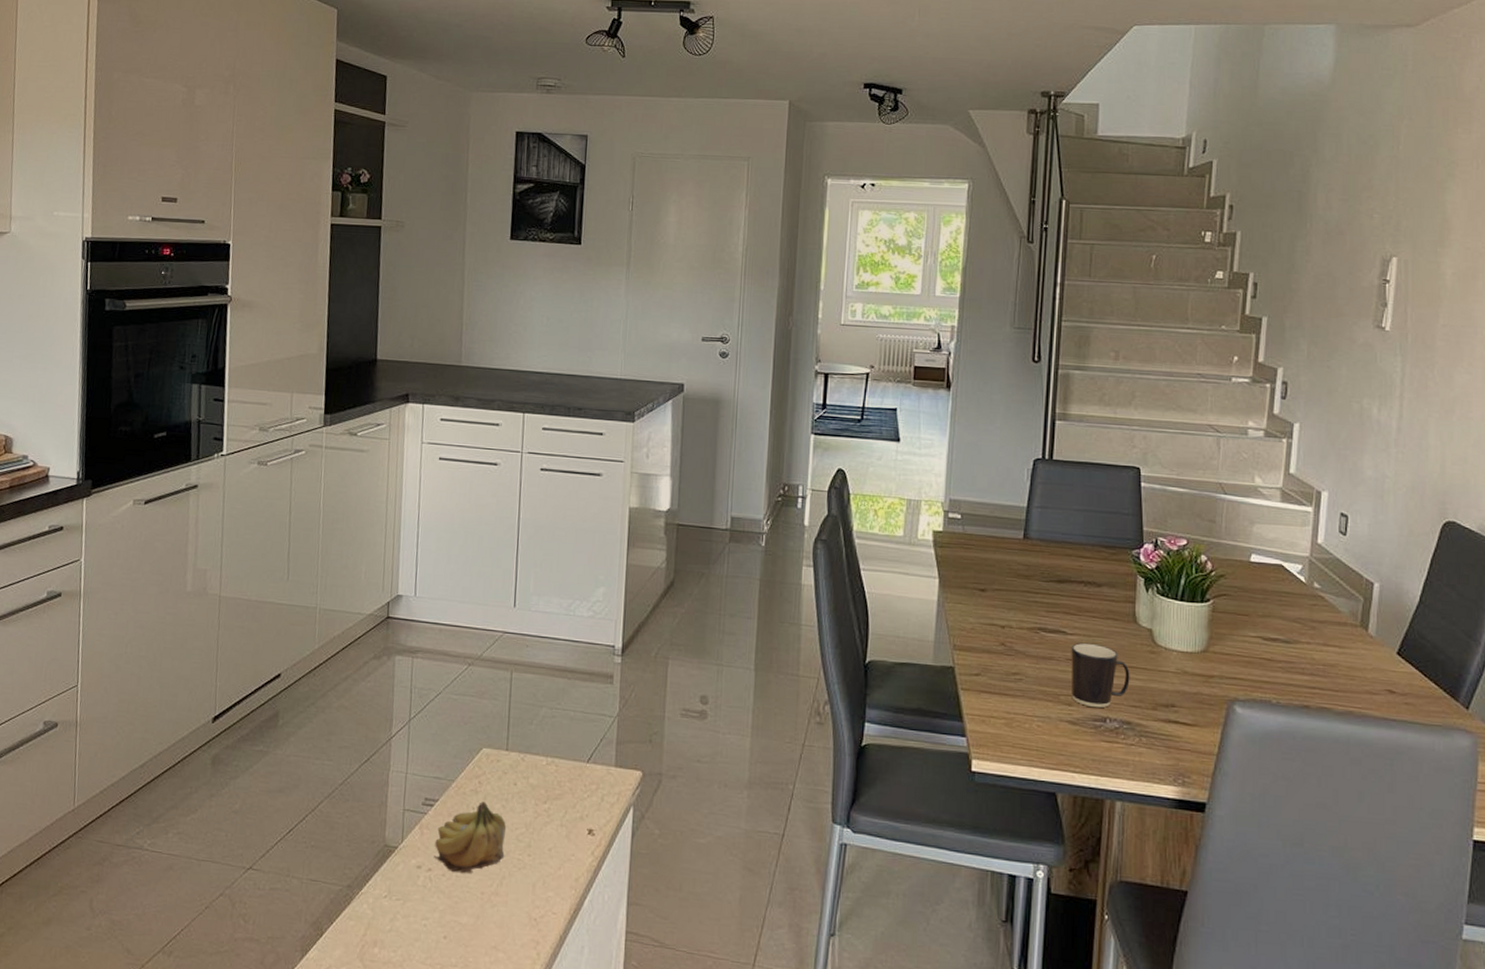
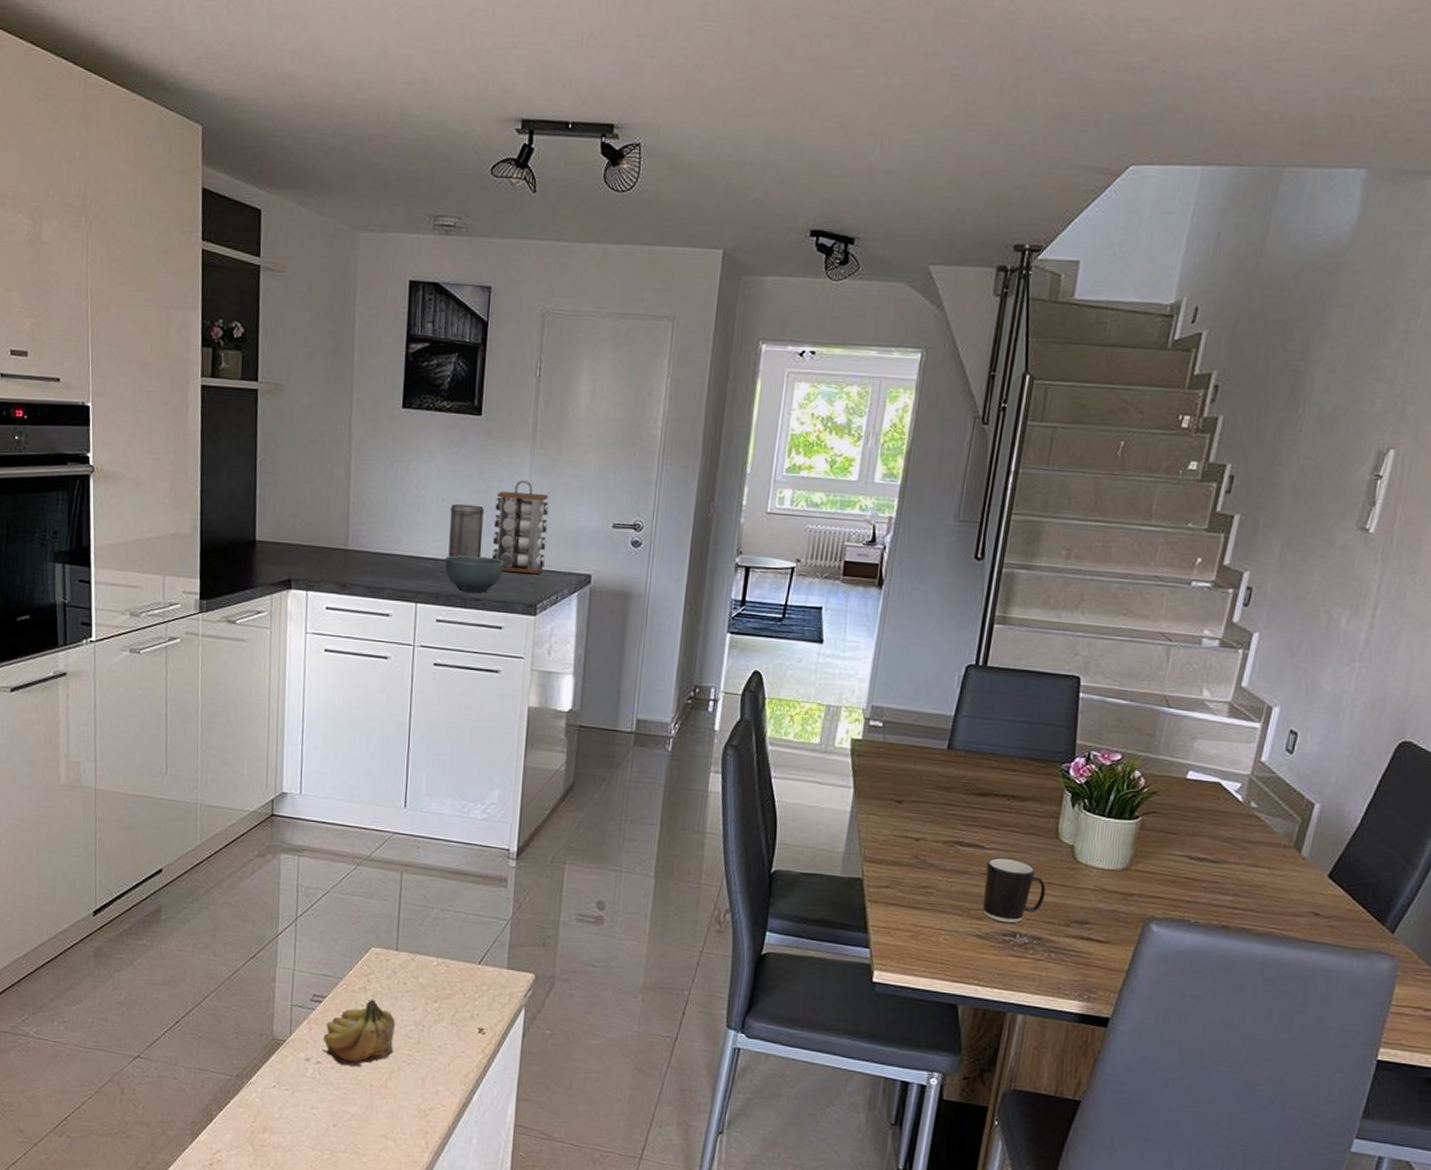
bowl: none [549,368,604,402] -> present [444,555,504,593]
canister: none [552,322,585,371] -> present [448,503,484,558]
spice rack: none [593,300,644,385] -> present [492,480,550,575]

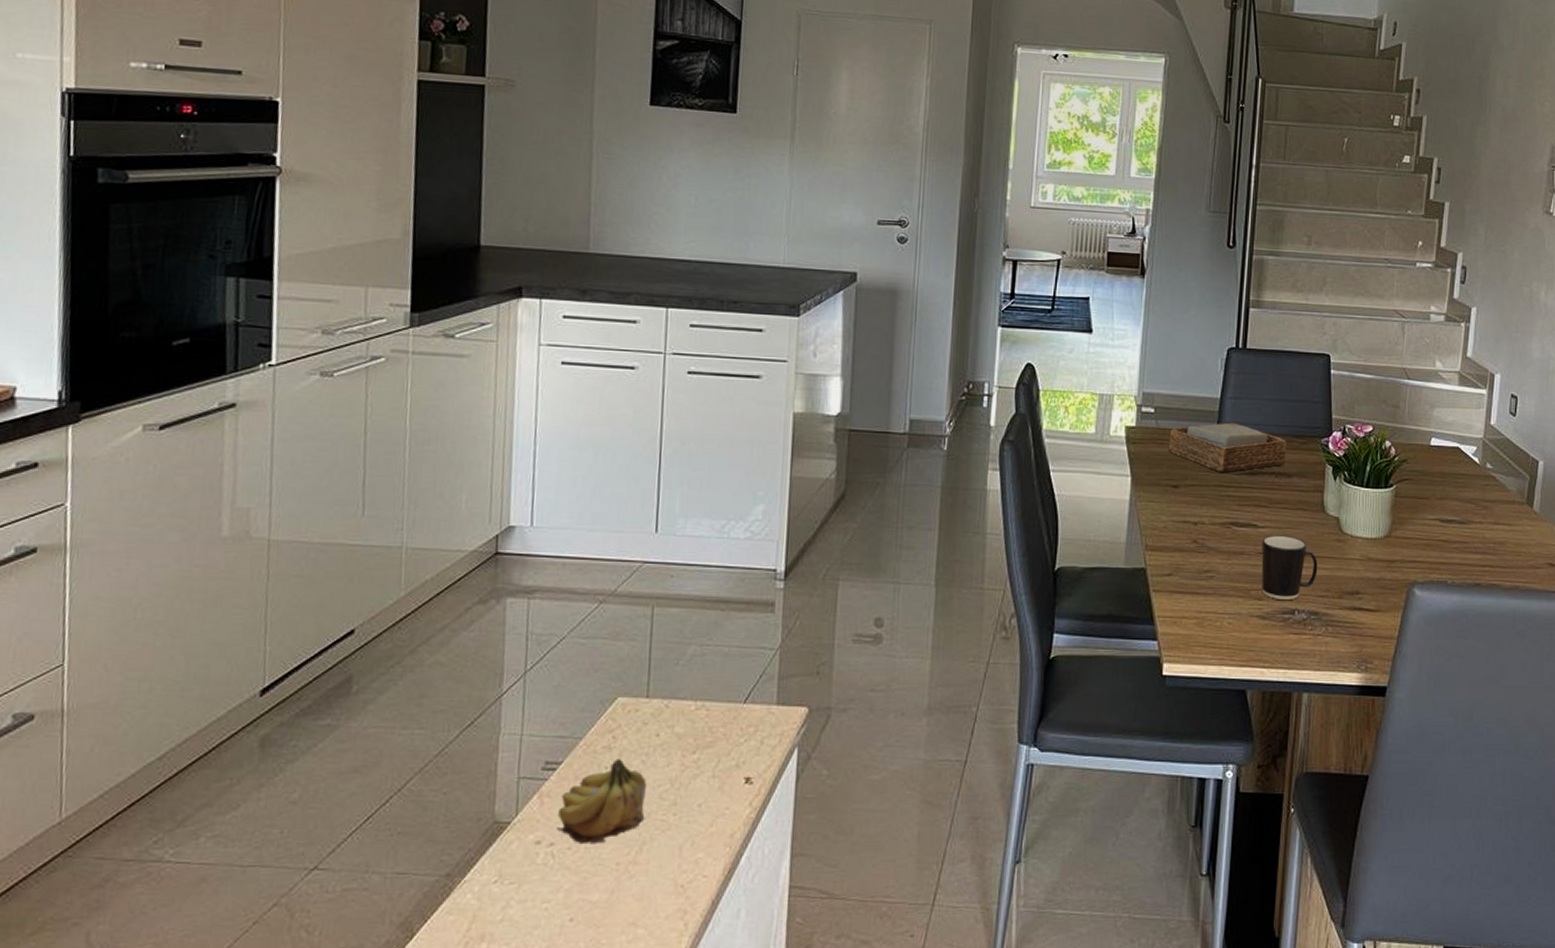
bowl: present [444,555,504,593] -> none [698,255,764,294]
canister: present [448,503,484,558] -> none [702,202,741,259]
spice rack: present [492,480,550,575] -> none [751,178,811,275]
napkin holder: none [895,741,1023,792] -> present [1169,422,1286,473]

